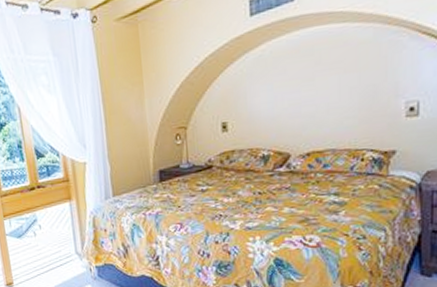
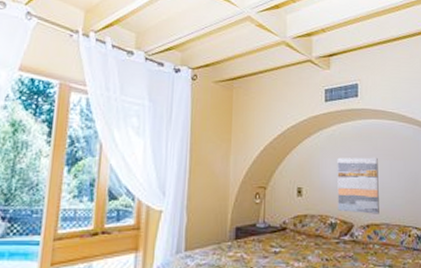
wall art: none [268,74,323,142] -> present [337,157,379,214]

